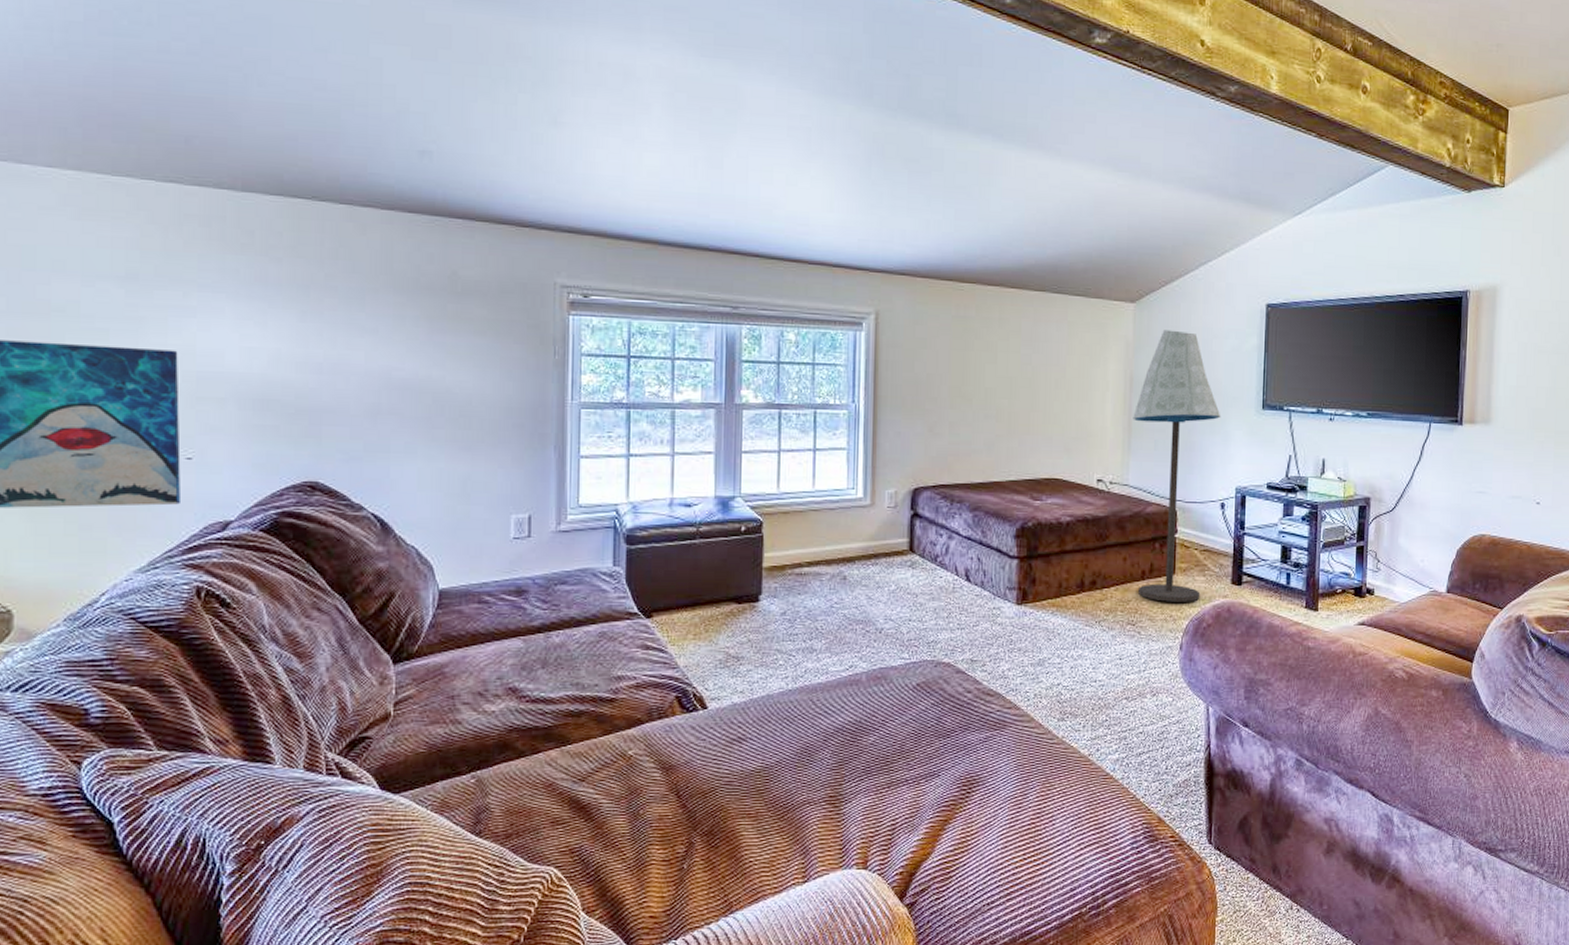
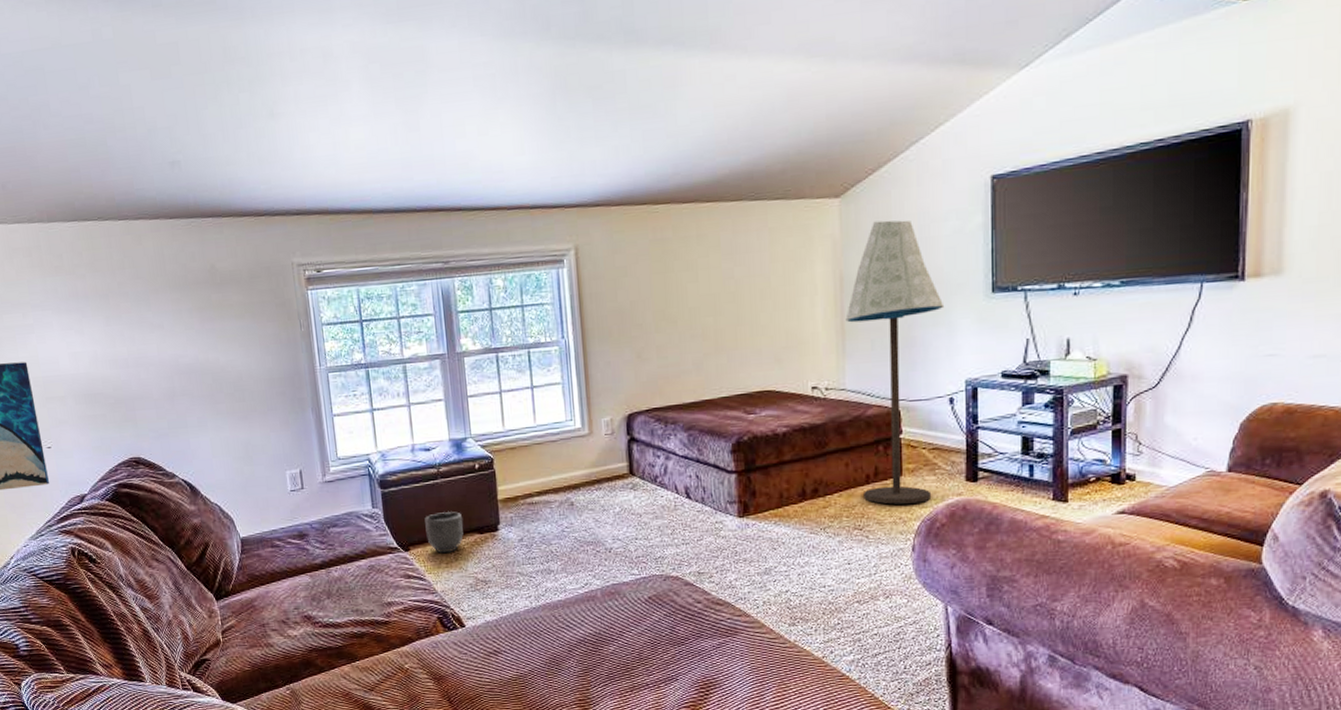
planter: none [674,575,719,624] -> present [425,511,464,554]

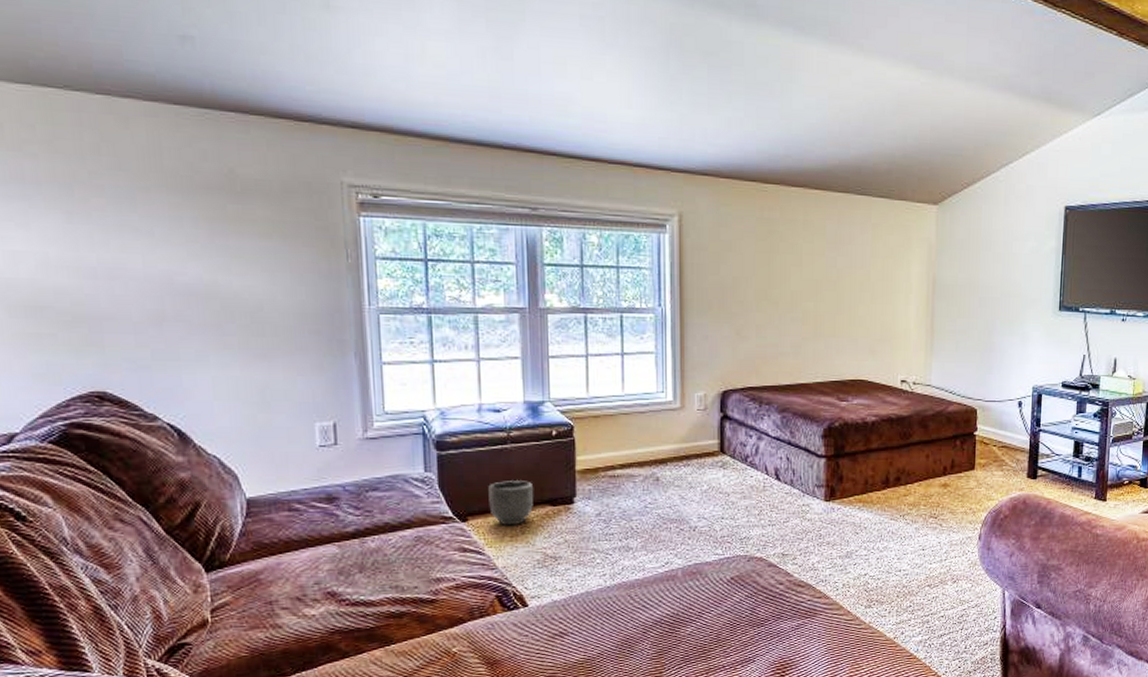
floor lamp: present [845,220,945,505] -> none [935,232,1020,496]

